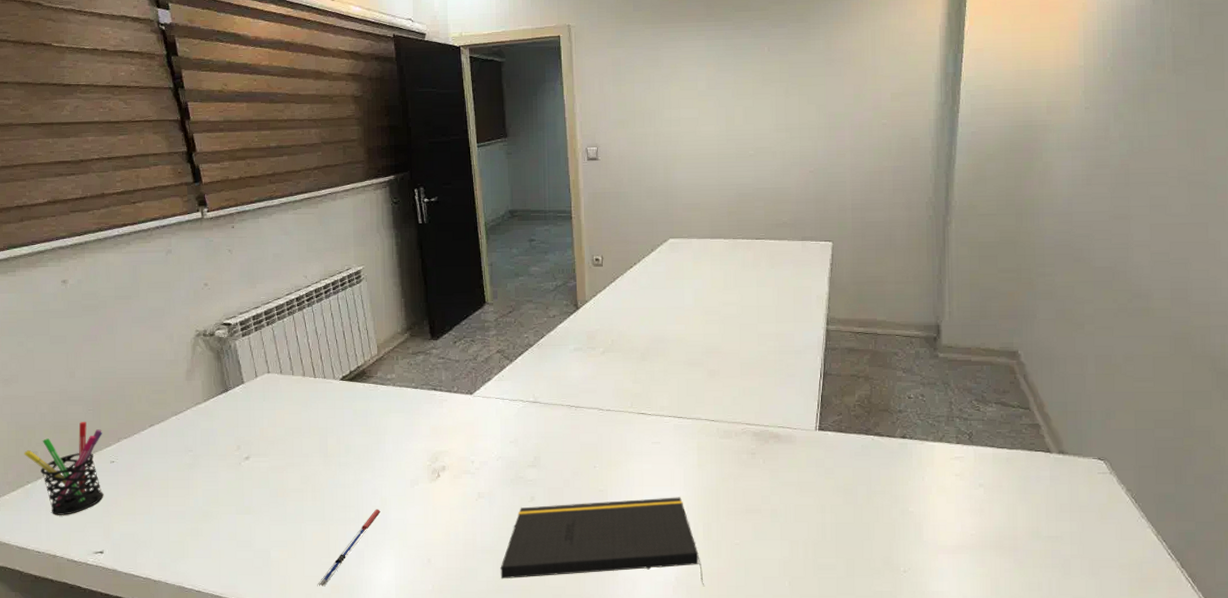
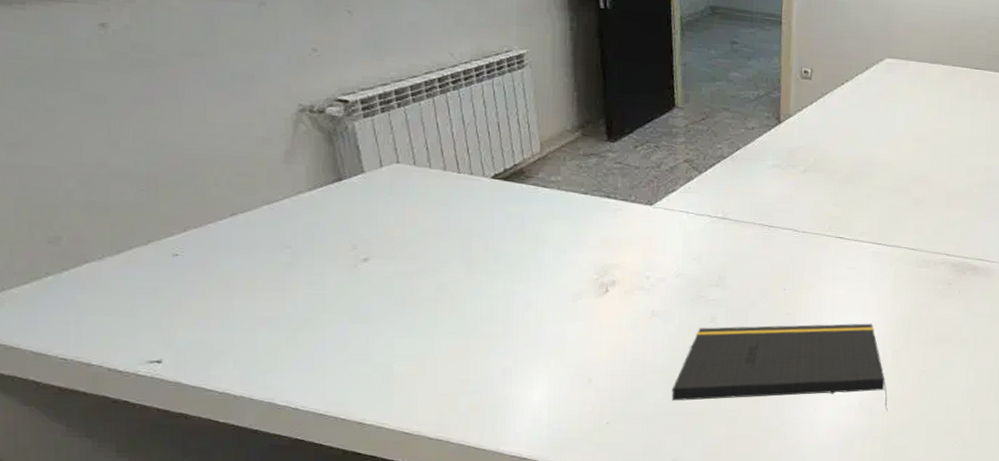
pen holder: present [24,422,104,515] -> none [41,204,162,316]
pen: present [317,509,381,586] -> none [451,323,535,405]

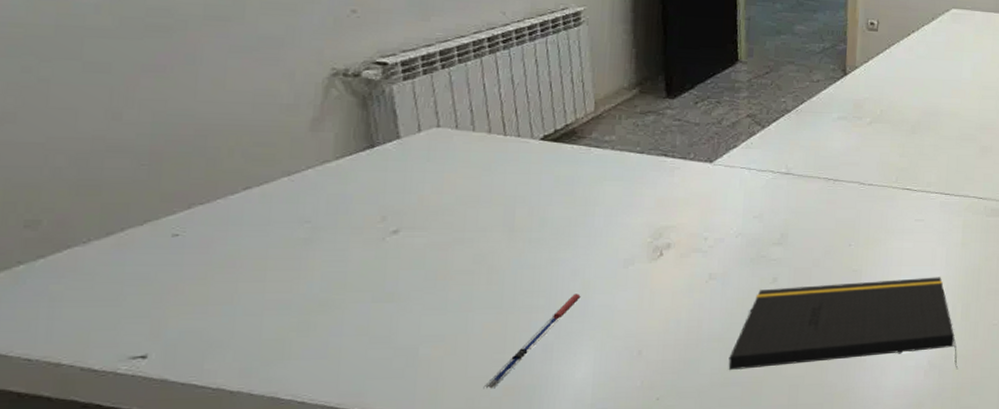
pen: none [451,323,535,405] -> present [483,294,581,388]

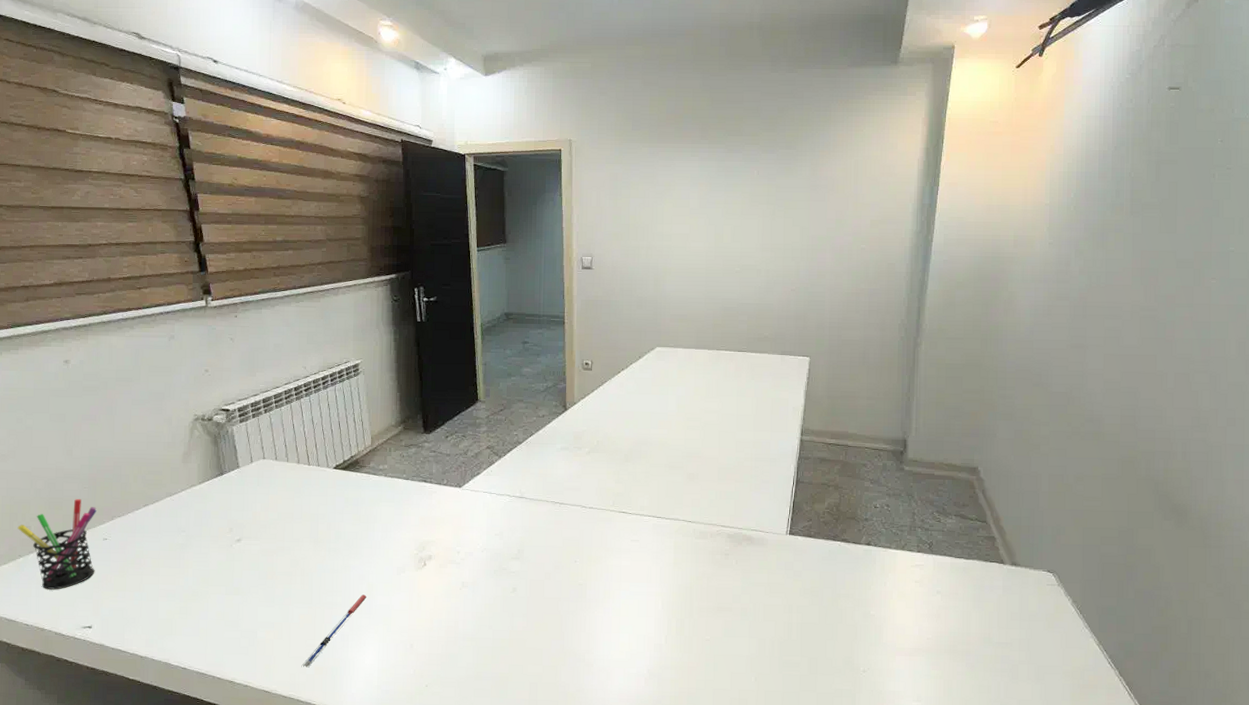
pen holder: none [16,181,162,308] -> present [17,499,97,590]
notepad: present [728,277,958,371] -> none [480,593,675,680]

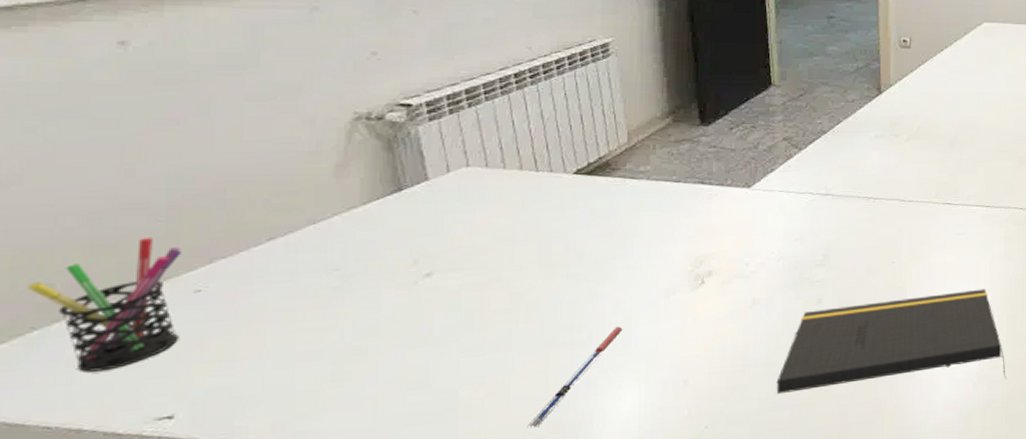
notepad: none [480,593,675,680] -> present [776,289,1006,395]

